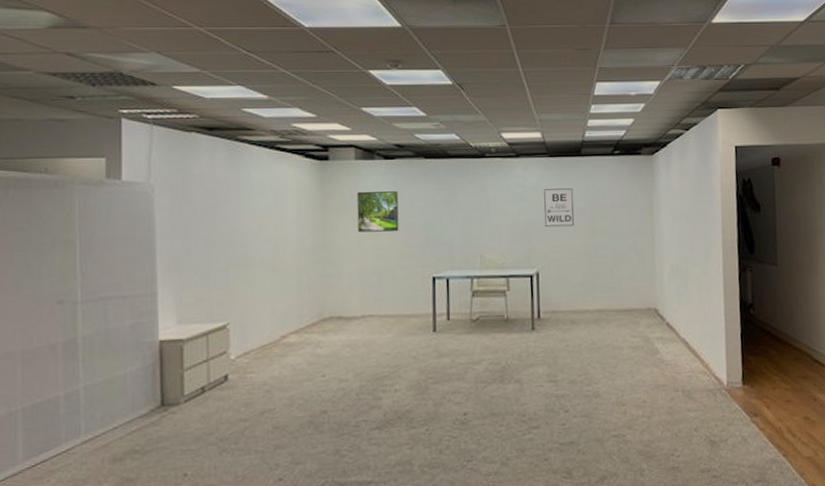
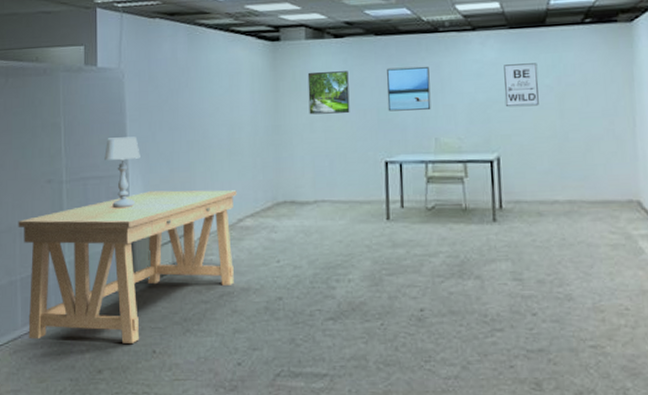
desk: none [19,307,280,474] -> present [18,190,237,343]
table lamp: none [129,254,172,330] -> present [104,136,140,209]
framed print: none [435,188,477,230] -> present [387,66,431,111]

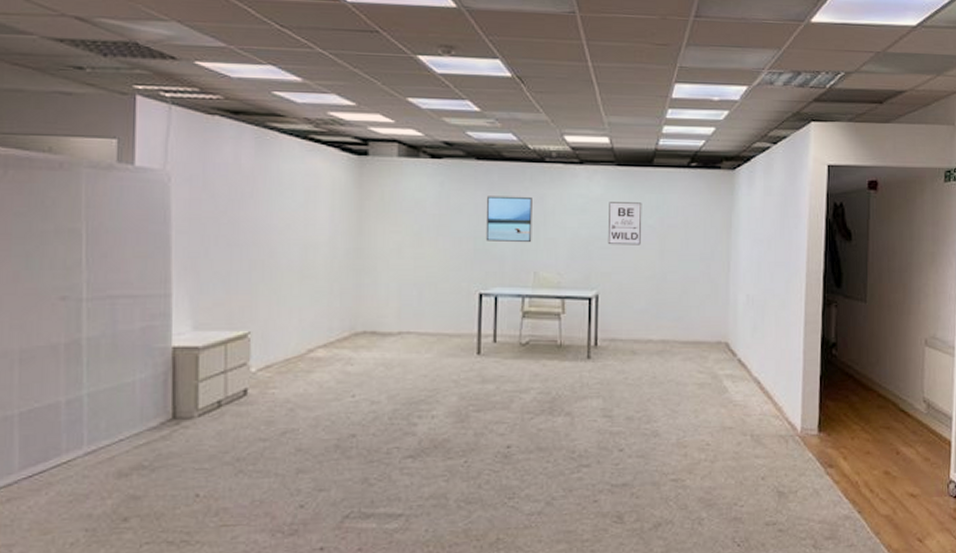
desk: present [18,190,237,343] -> none [17,315,308,487]
table lamp: present [104,136,140,209] -> none [140,251,189,334]
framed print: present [307,71,350,115] -> none [397,193,445,240]

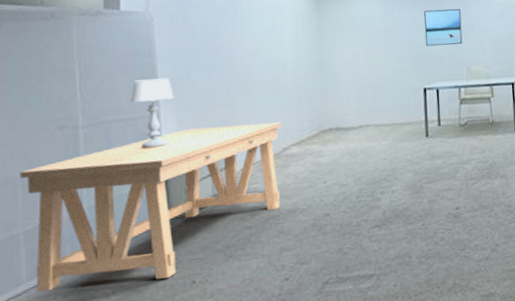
desk: none [17,315,308,487] -> present [19,122,282,292]
table lamp: none [140,251,189,334] -> present [131,77,174,149]

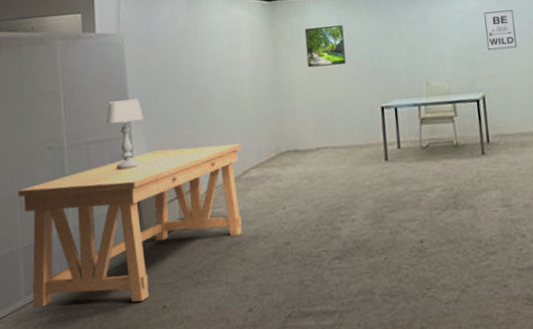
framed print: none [351,13,391,51] -> present [304,25,346,68]
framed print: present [424,8,463,46] -> none [379,17,421,61]

